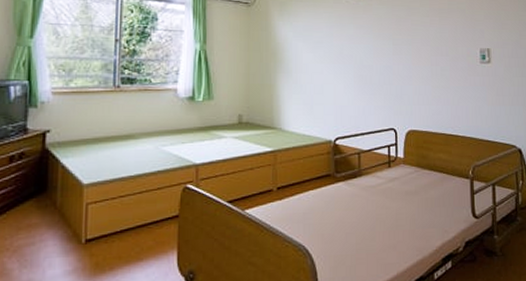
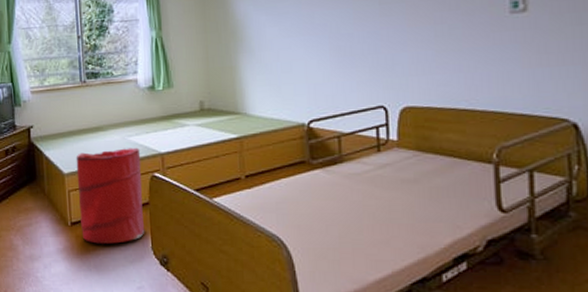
laundry hamper: none [97,158,174,263] -> present [76,147,145,244]

